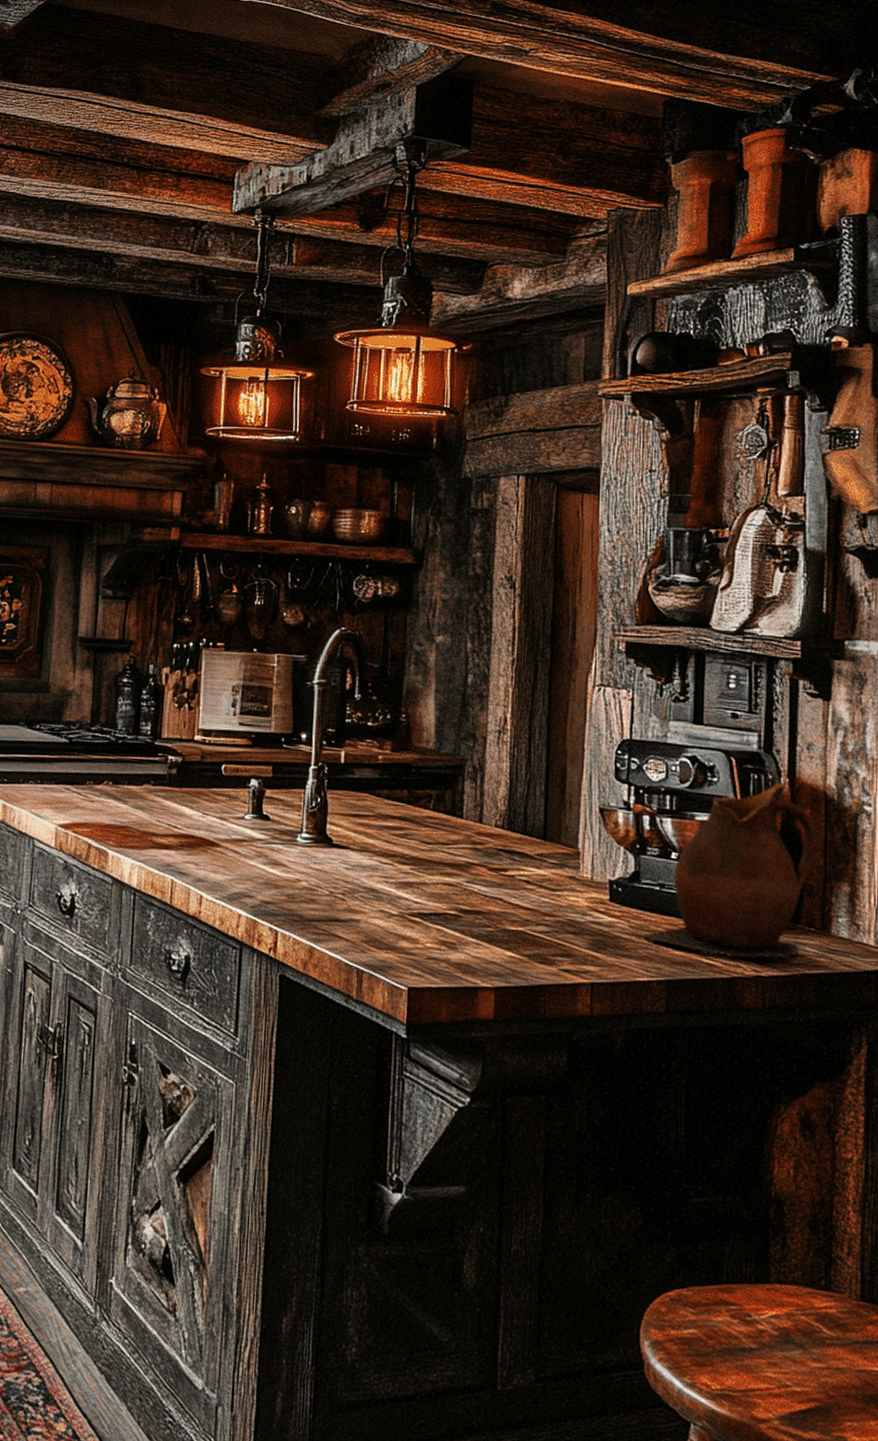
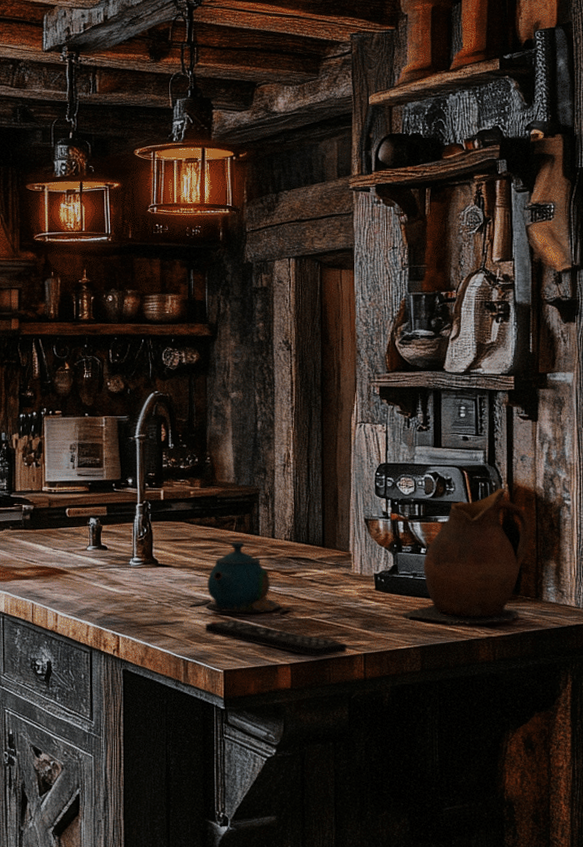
teapot: none [367,822,504,921] -> present [188,541,295,616]
remote control: none [386,922,569,982] -> present [205,619,347,657]

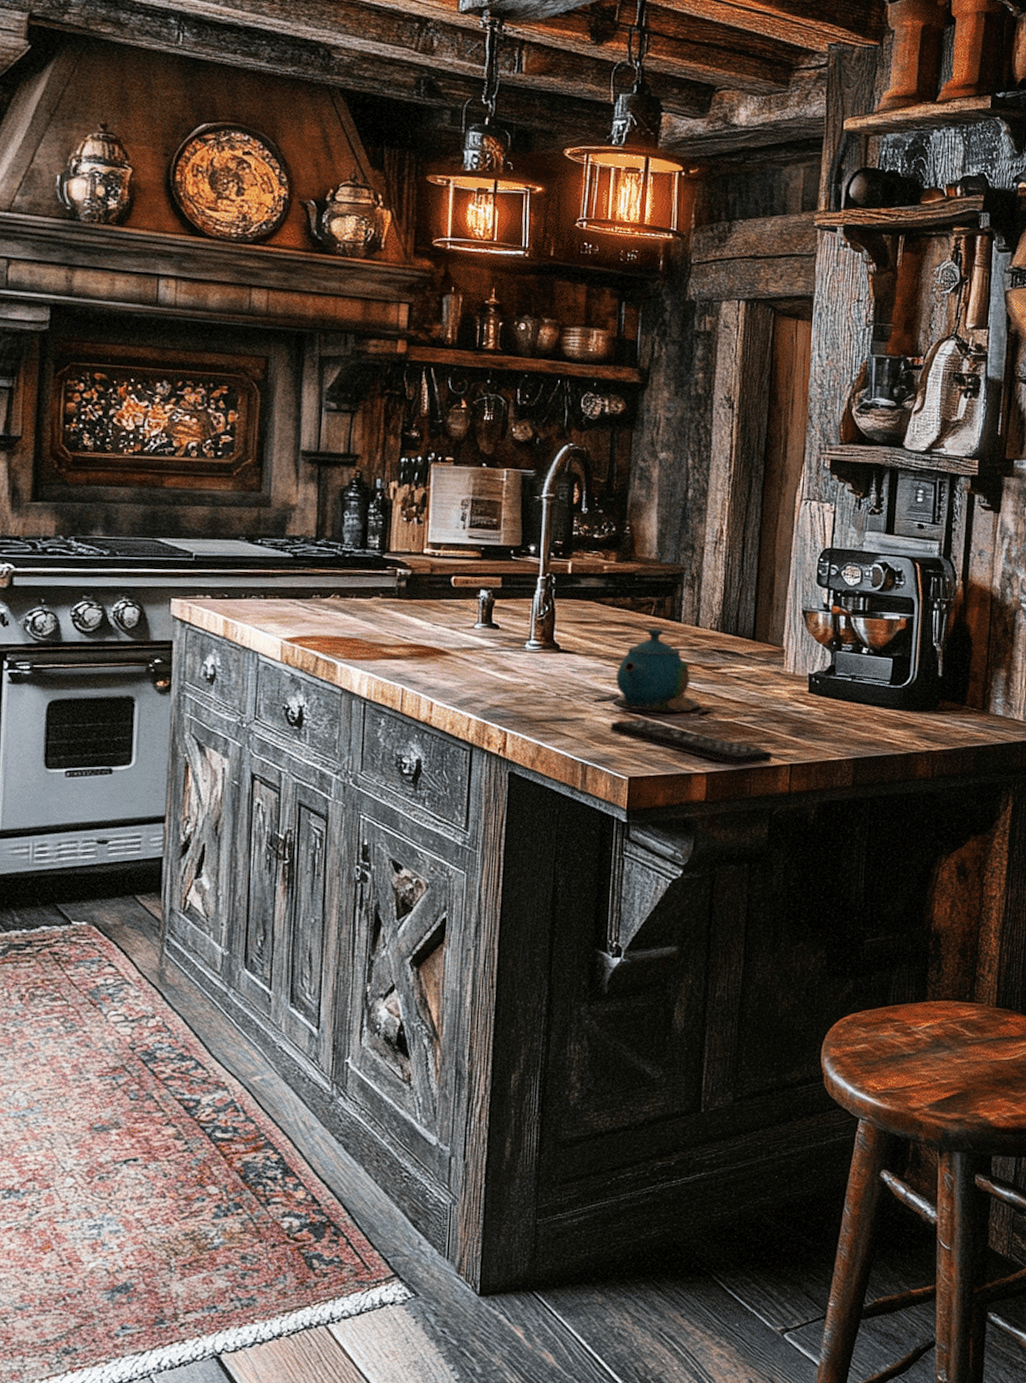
ceramic pitcher: present [402,489,532,626] -> none [836,586,984,737]

